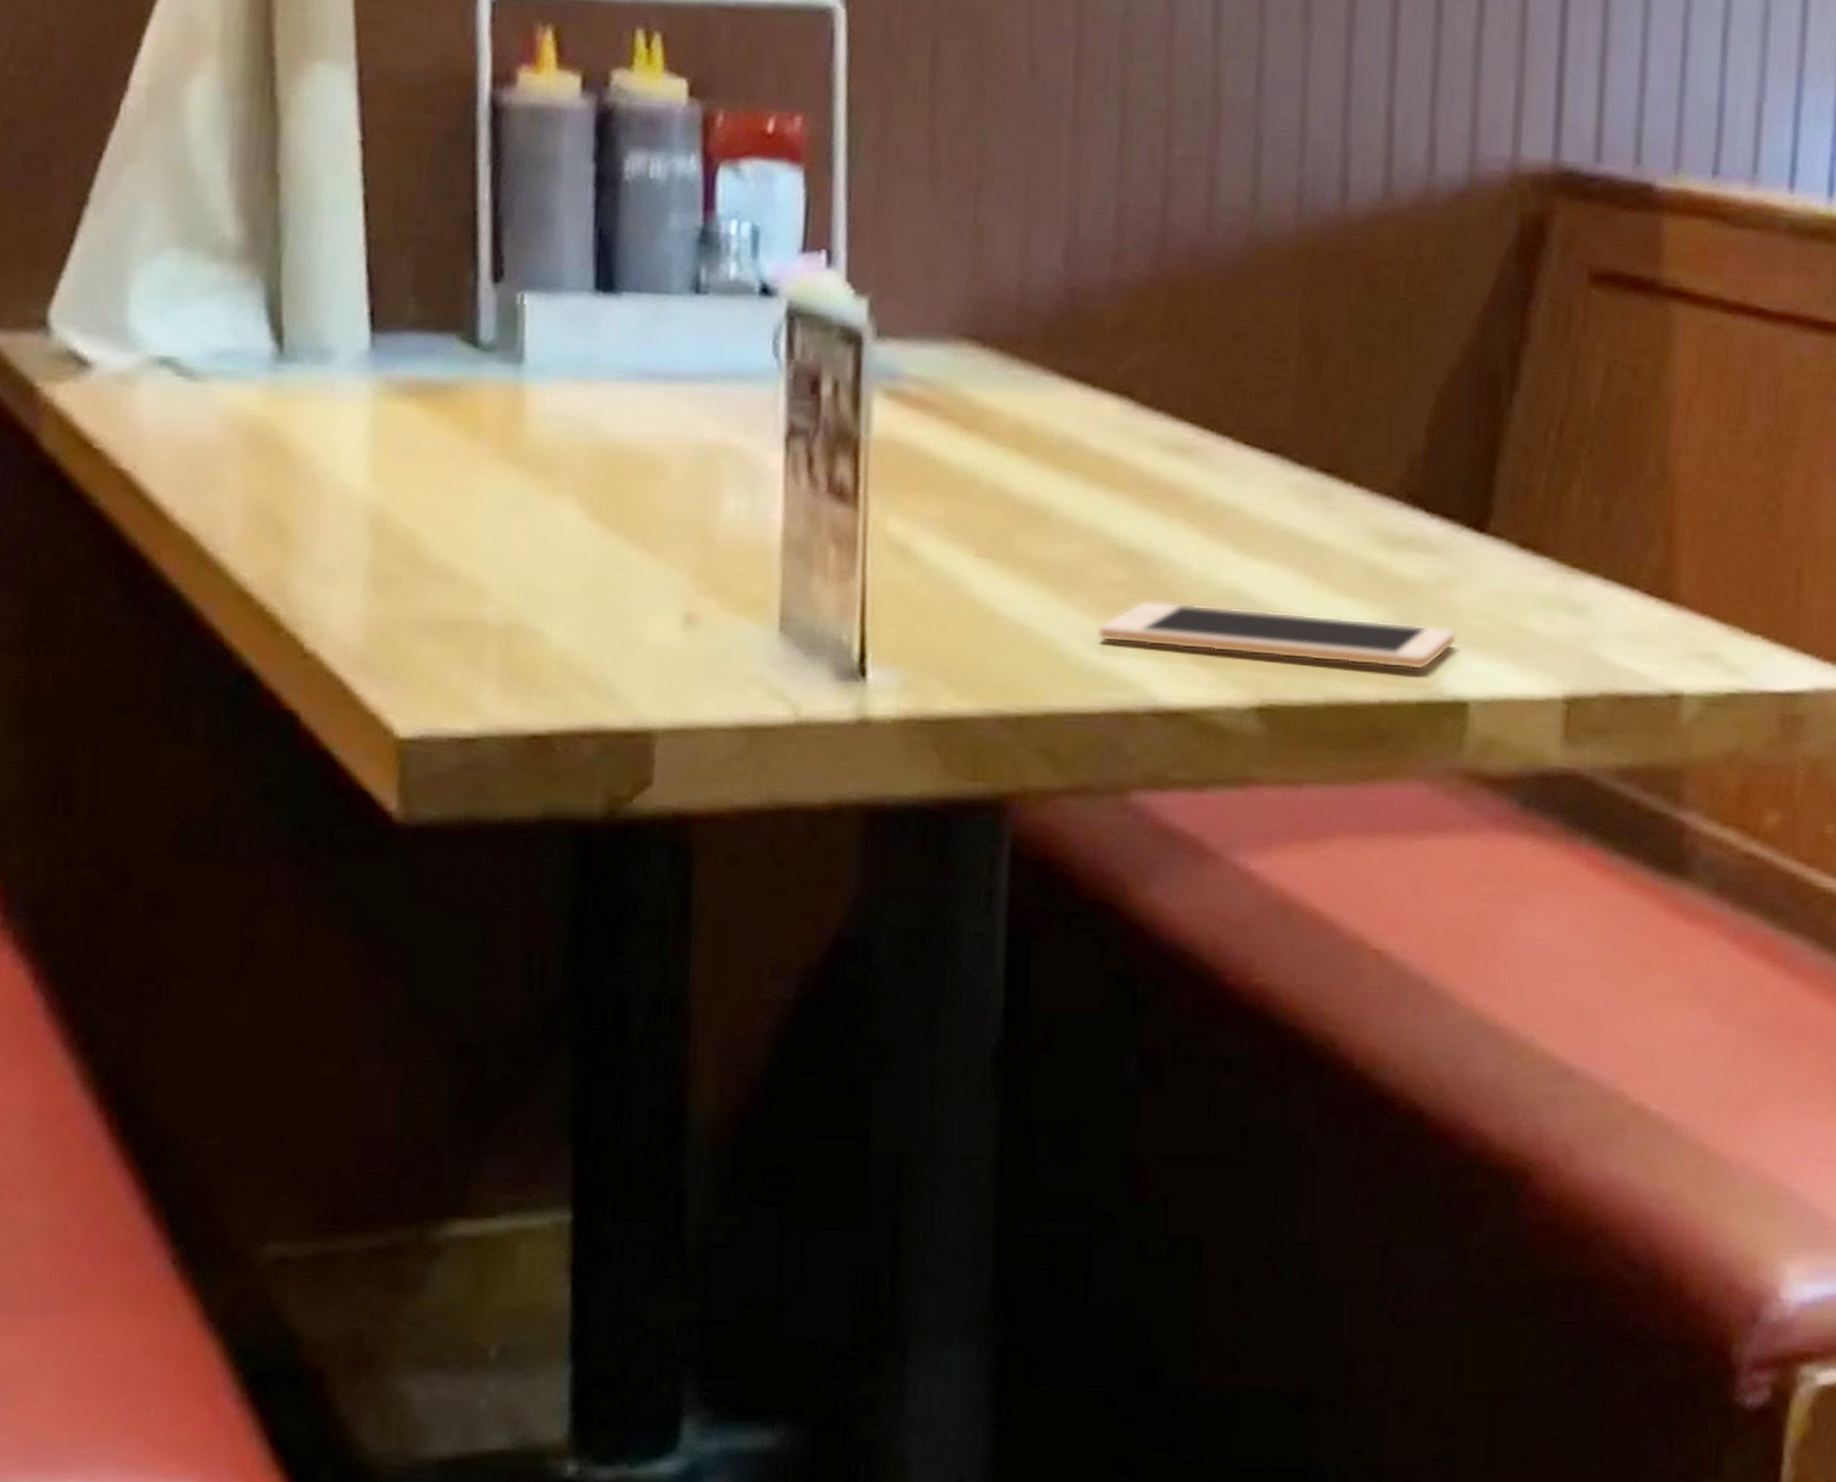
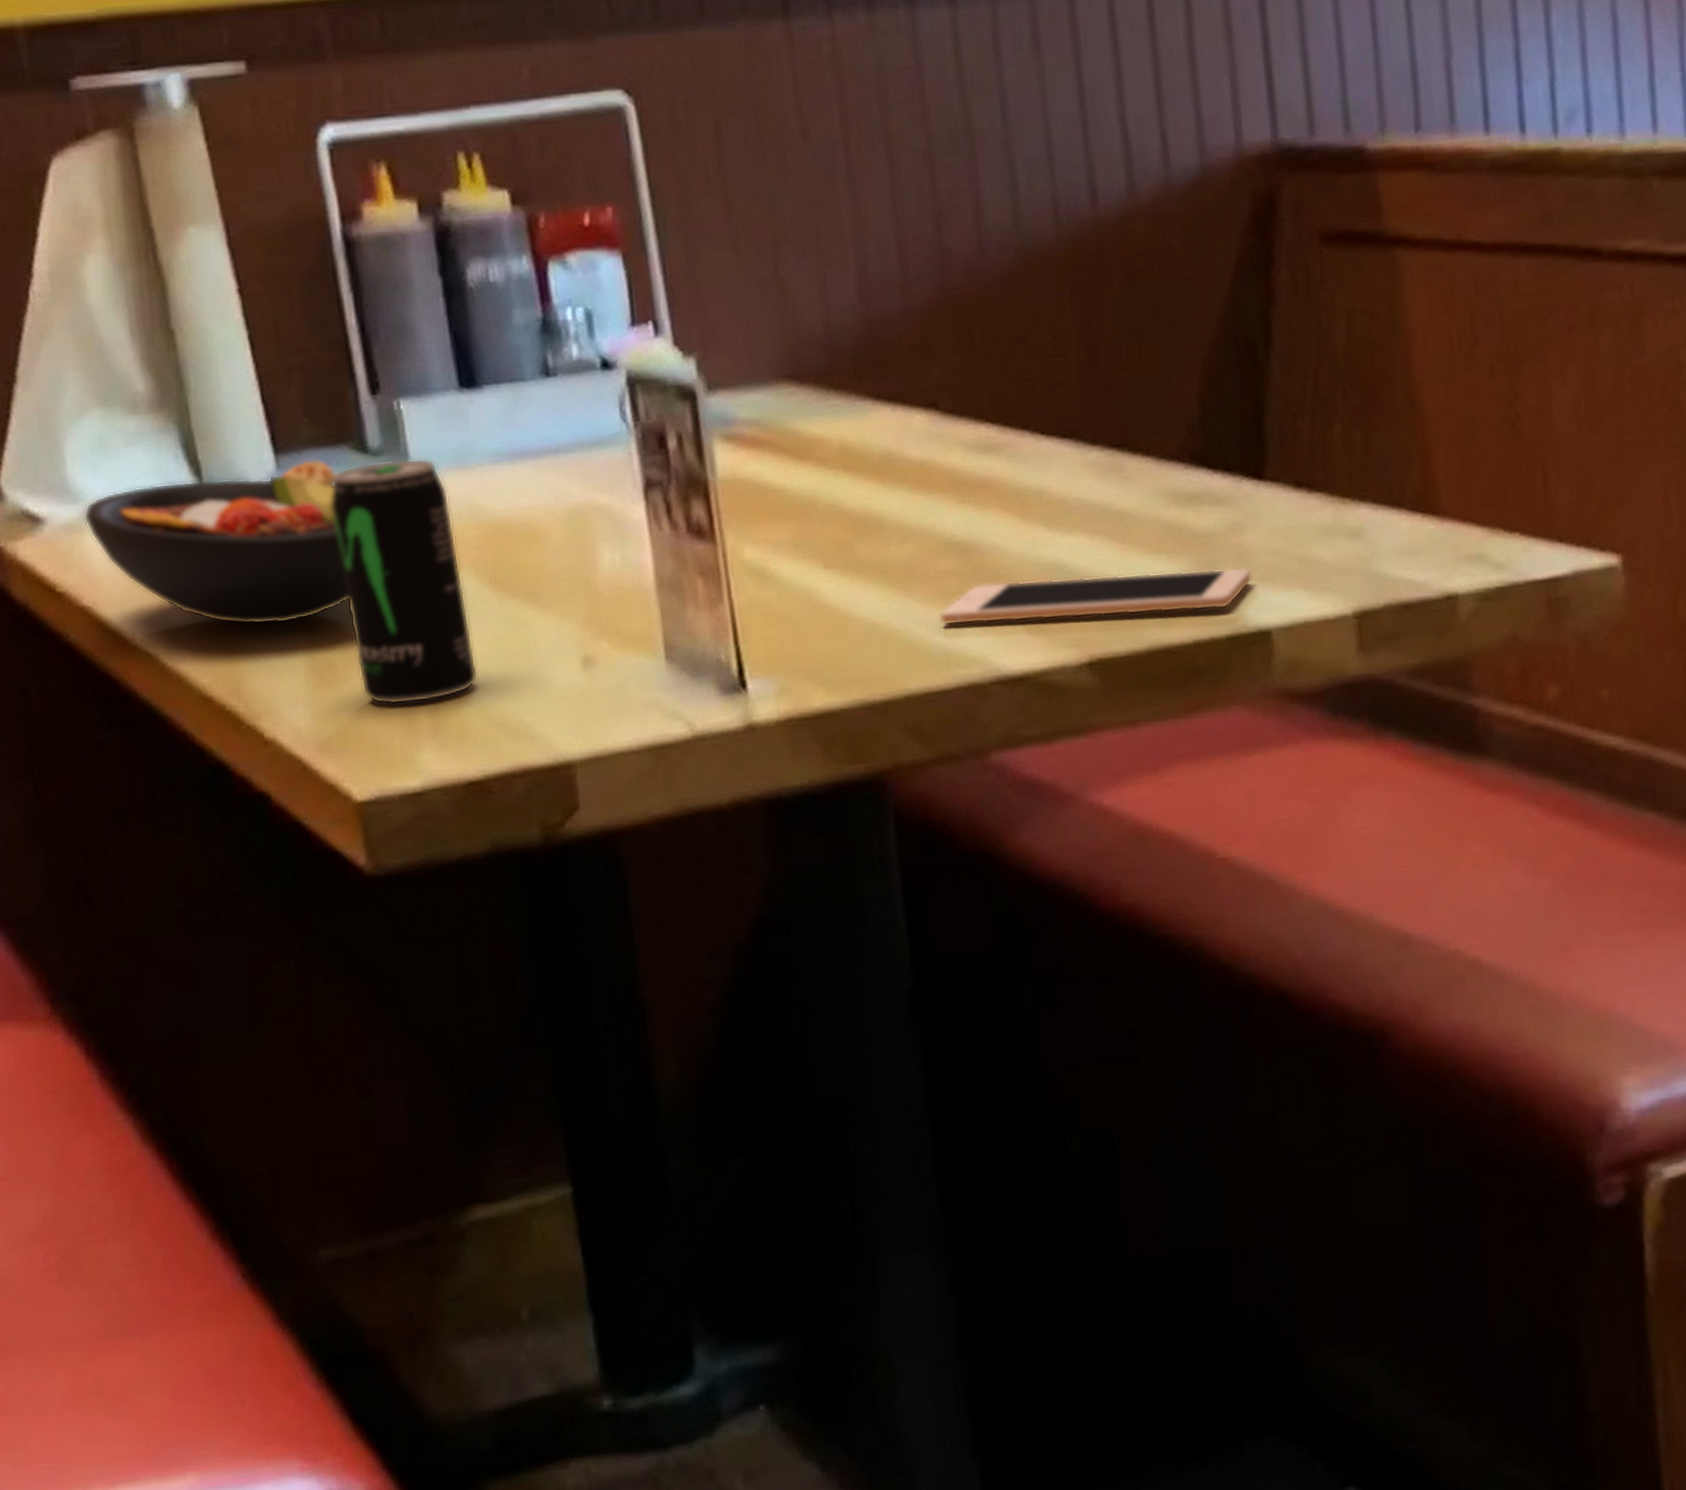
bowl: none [139,343,439,524] -> present [83,458,349,625]
beverage can: none [425,358,563,637] -> present [331,458,479,705]

